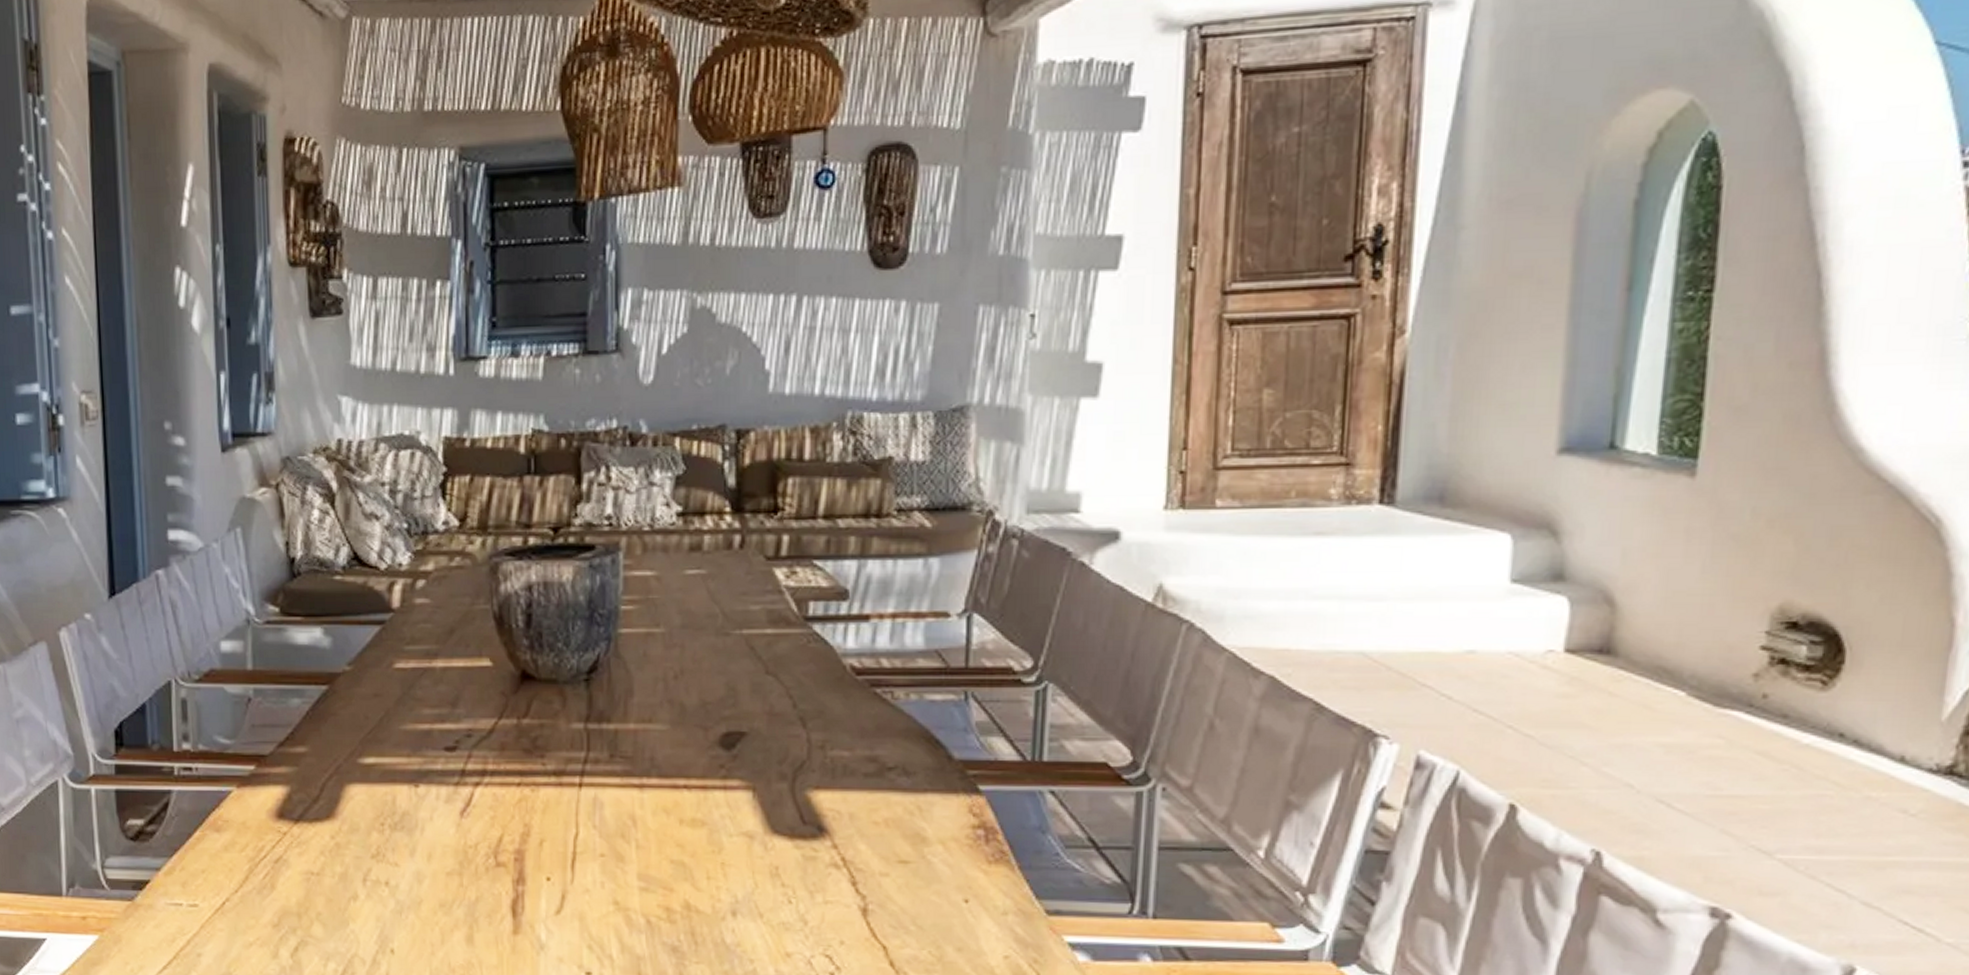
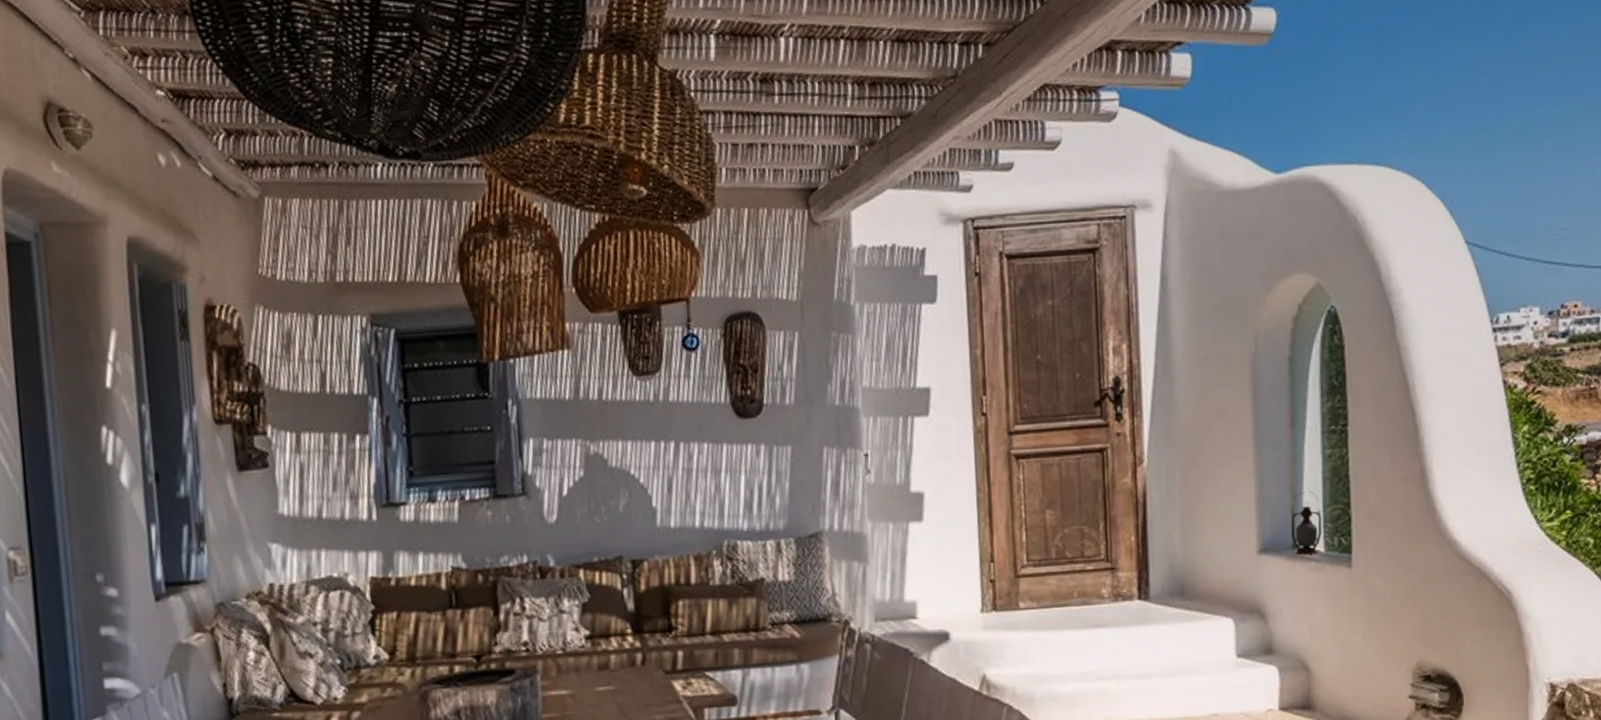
lantern: none [1609,376,1659,459] -> present [1291,491,1322,556]

